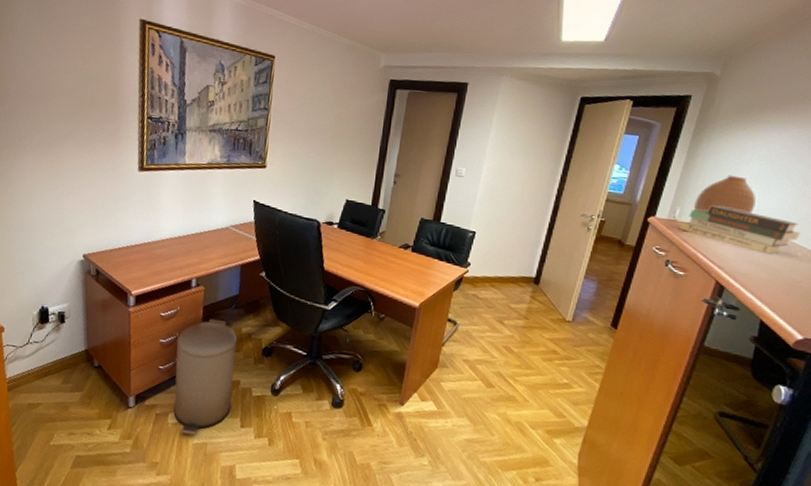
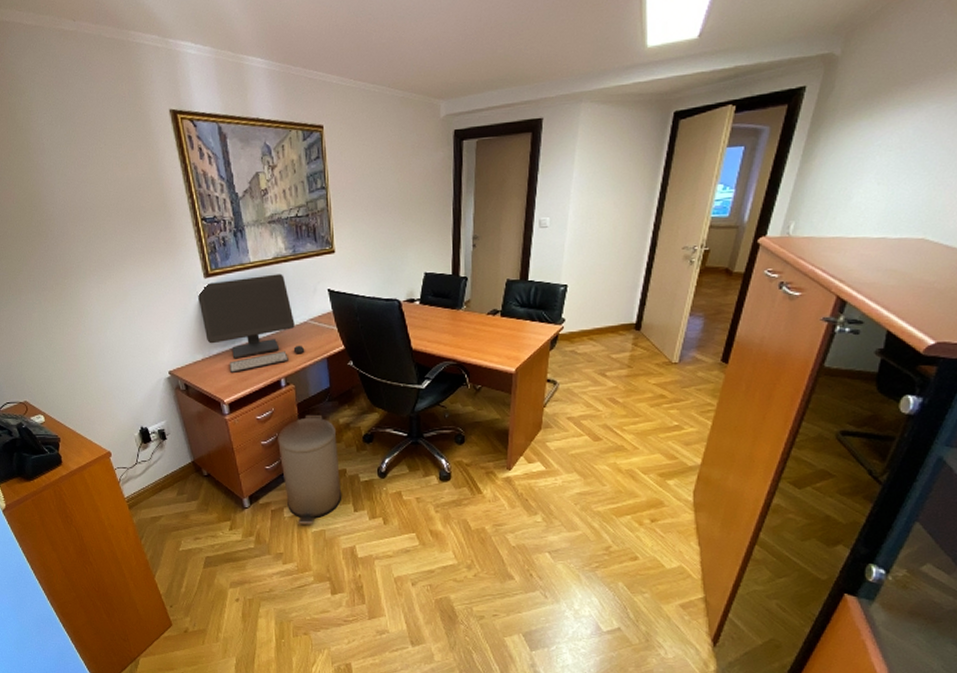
computer: none [127,176,221,266] -> present [198,273,305,373]
books: present [679,205,800,255] -> none [793,211,935,258]
vase: present [693,175,755,214] -> none [809,174,883,223]

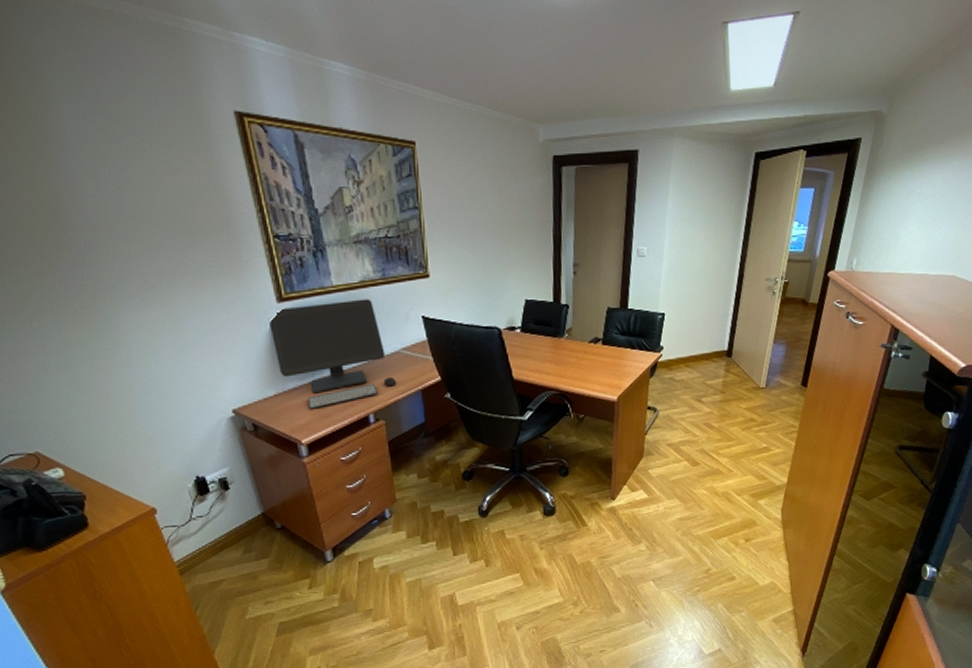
pedal bin: present [278,414,342,524] -> none [366,452,440,575]

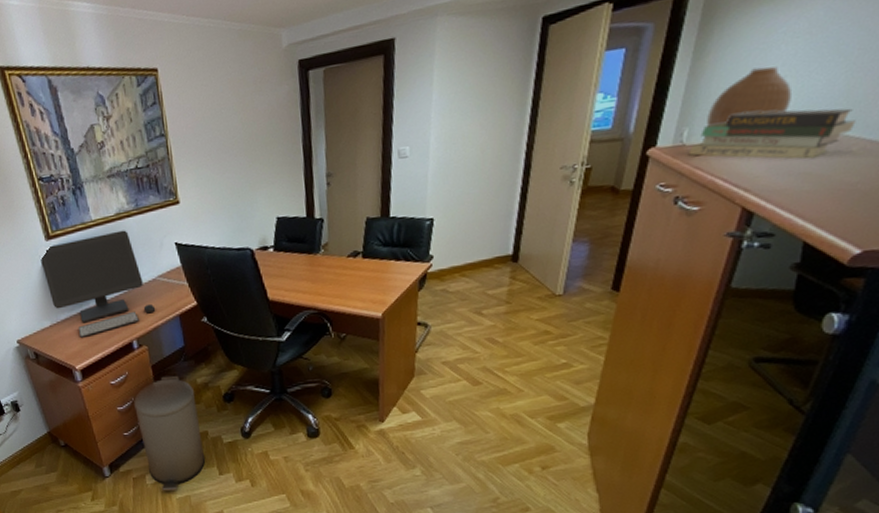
pedal bin: none [366,452,440,575] -> present [134,375,206,491]
books: none [856,250,962,292] -> present [688,108,856,159]
vase: none [868,217,923,259] -> present [705,66,791,127]

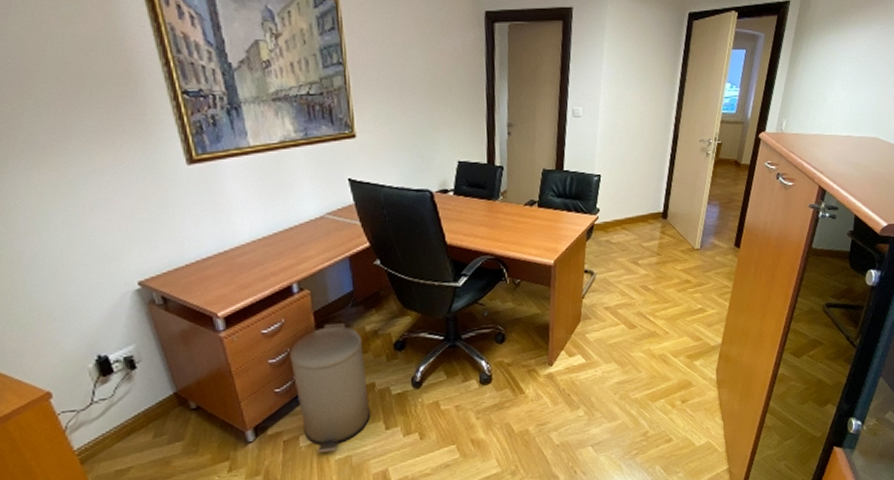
computer: present [41,230,156,338] -> none [179,160,322,279]
books: present [688,108,856,159] -> none [786,112,883,153]
vase: present [705,66,791,127] -> none [797,80,848,121]

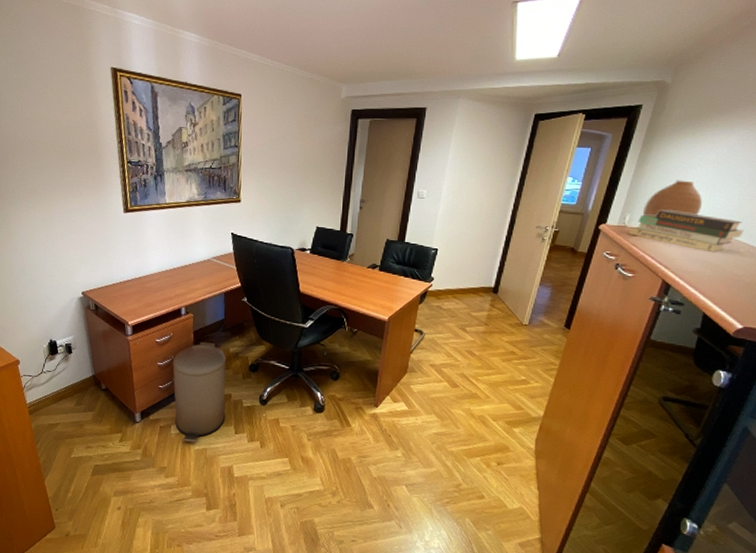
books: none [786,112,883,153] -> present [628,210,744,253]
vase: none [797,80,848,121] -> present [642,180,702,217]

